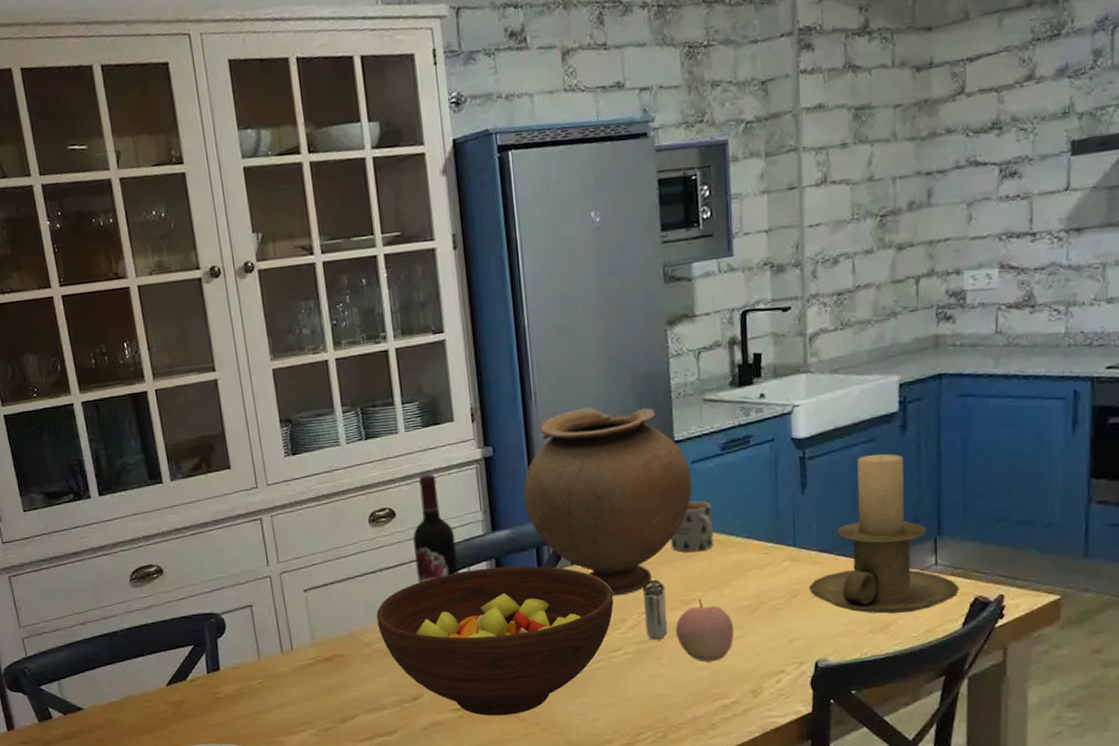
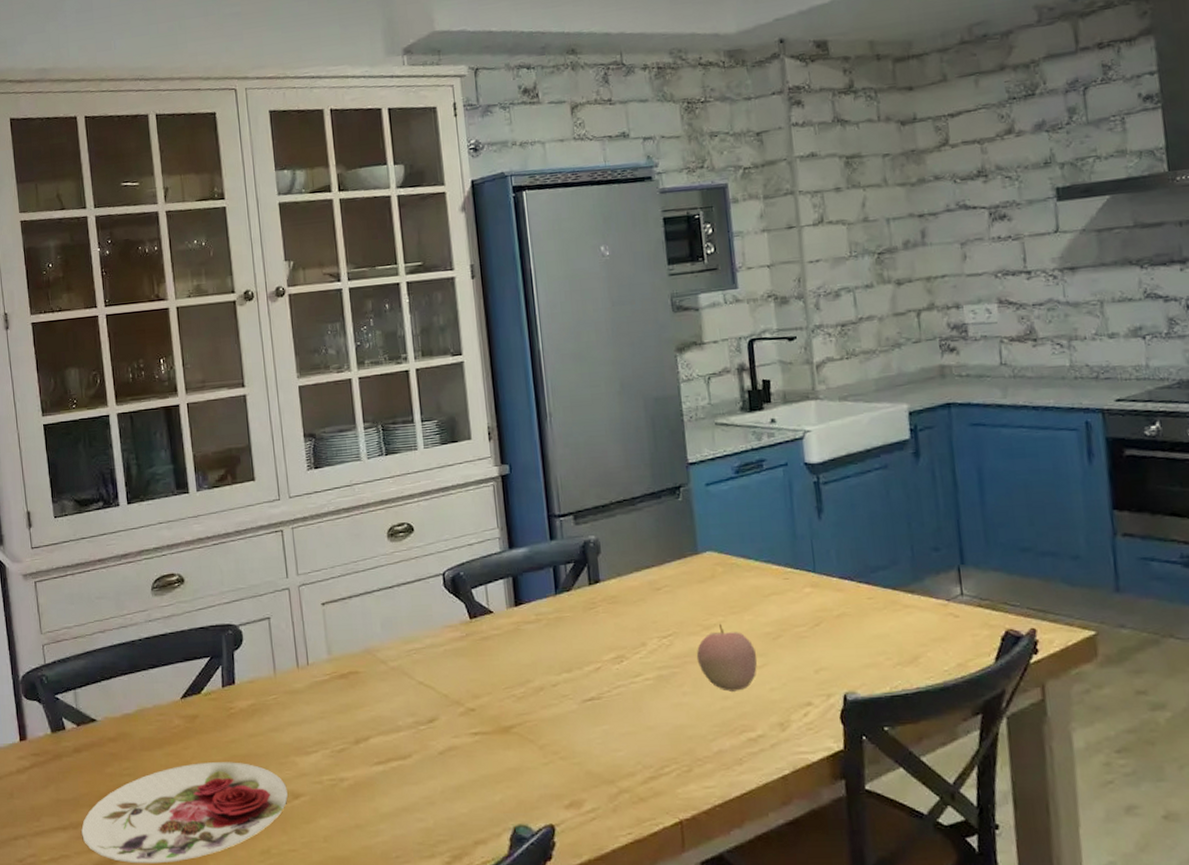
fruit bowl: present [376,565,614,716] -> none [393,584,632,742]
wine bottle: present [413,474,459,583] -> none [431,491,476,600]
vase: present [523,406,692,597] -> none [539,428,708,619]
shaker: present [642,579,668,640] -> none [661,602,689,666]
mug: present [670,500,714,553] -> none [687,523,732,576]
candle holder: present [809,454,960,614] -> none [832,480,989,645]

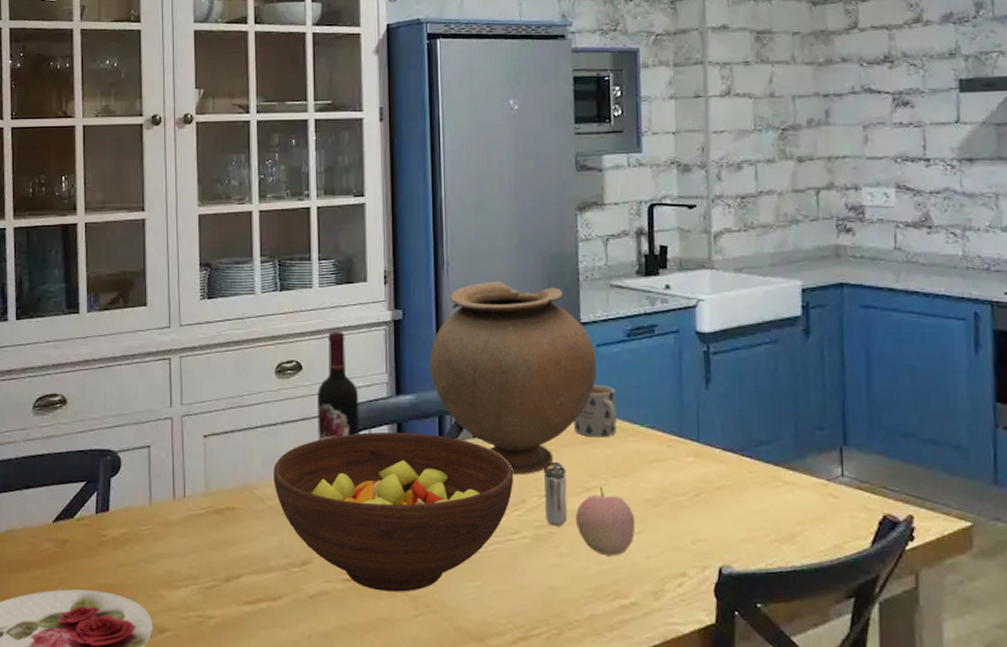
fruit bowl: none [393,584,632,742] -> present [273,431,513,592]
wine bottle: none [431,491,476,600] -> present [317,332,360,441]
vase: none [539,428,708,619] -> present [429,281,597,475]
shaker: none [661,602,689,666] -> present [543,461,568,526]
mug: none [687,523,732,576] -> present [573,384,618,438]

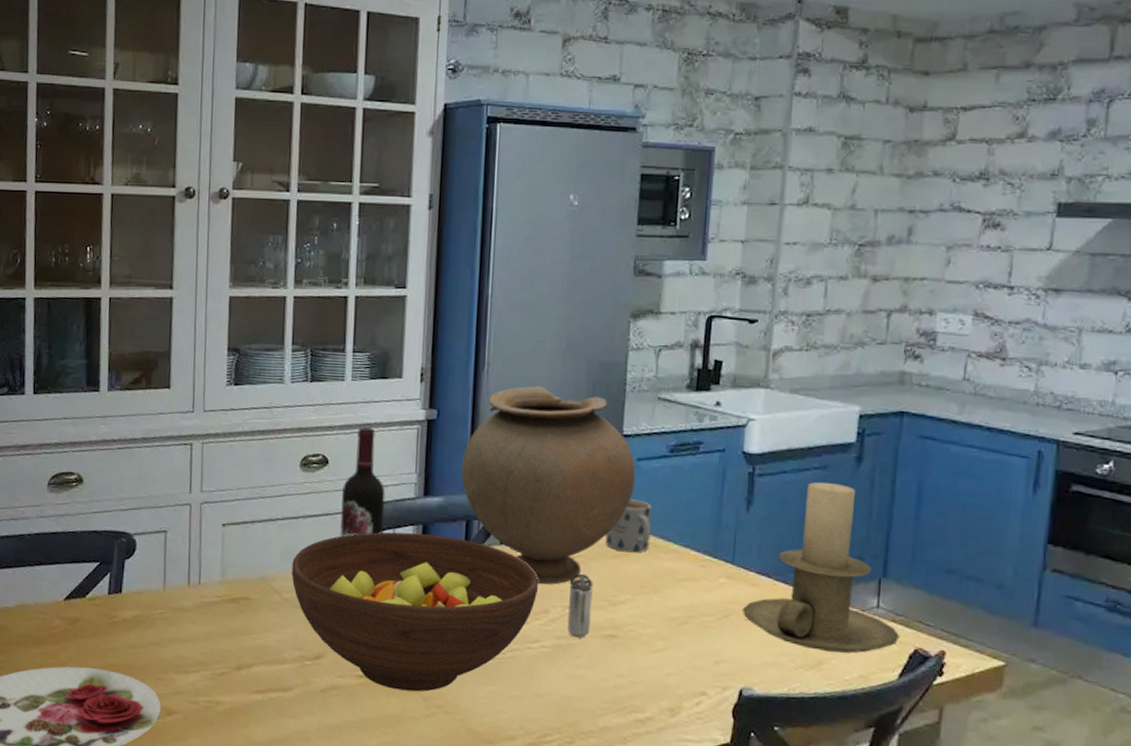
apple: present [575,486,636,556] -> none [597,601,659,671]
candle holder: none [713,355,868,524] -> present [743,482,900,654]

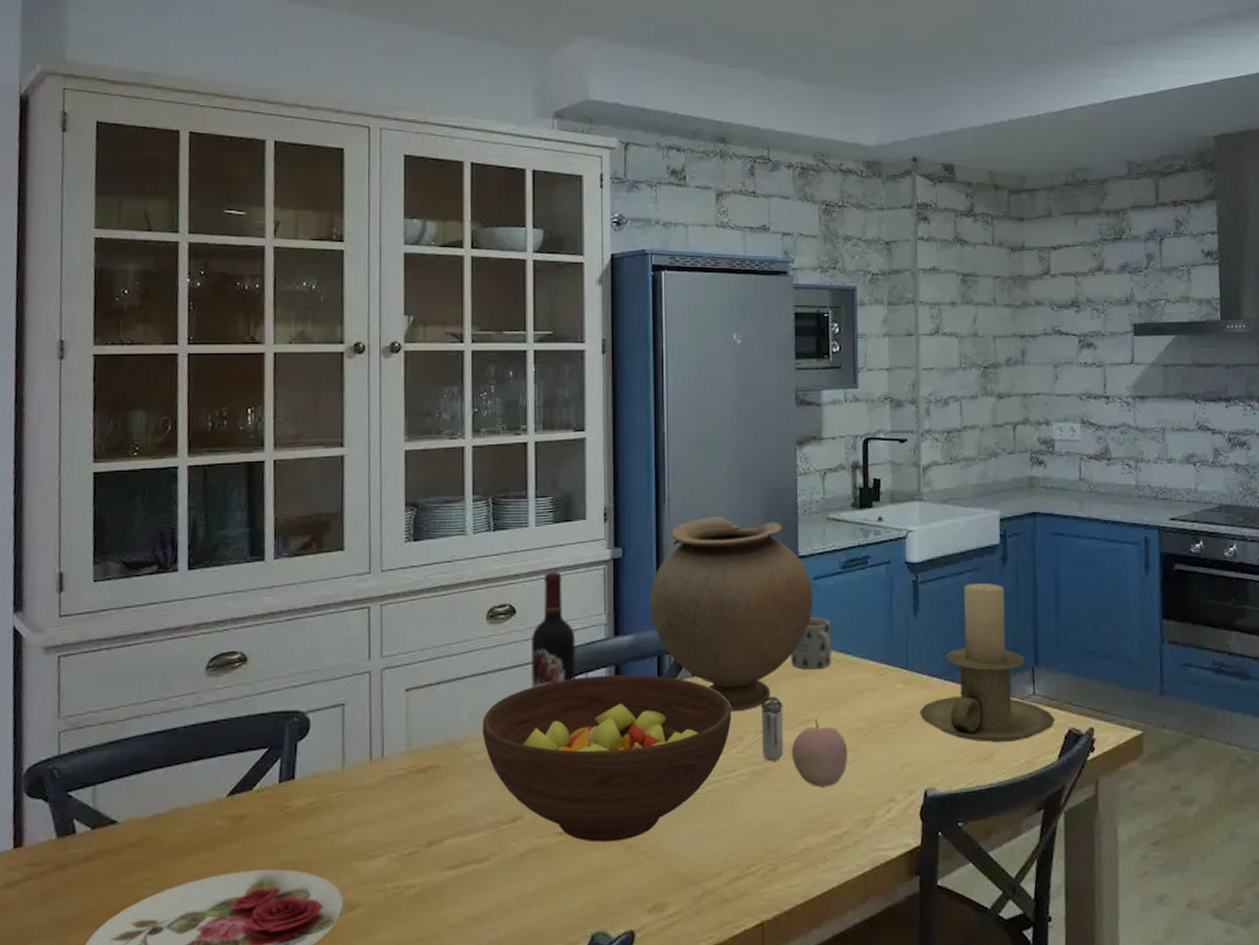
apple: none [597,601,659,671] -> present [791,718,848,788]

